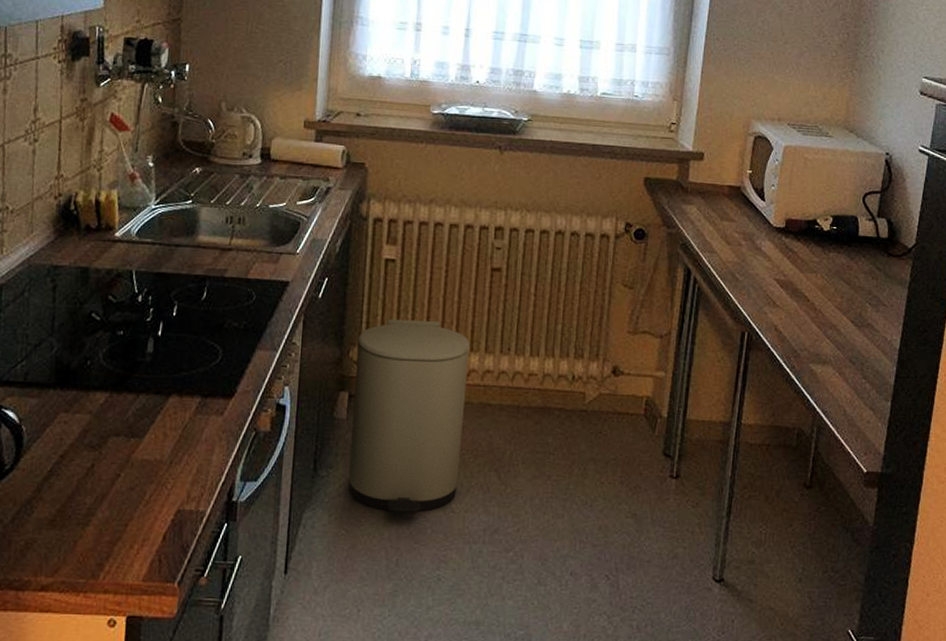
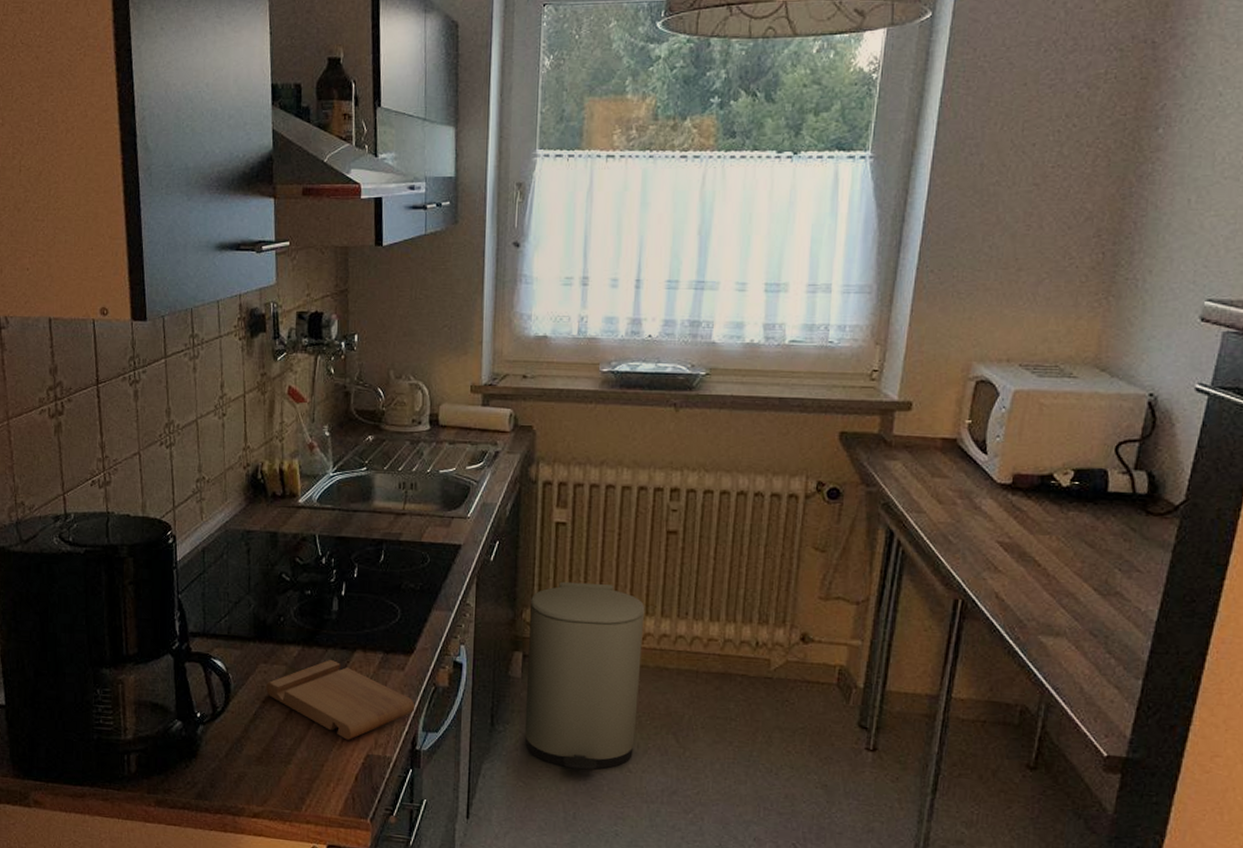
cutting board: none [64,405,234,495] -> present [265,659,415,740]

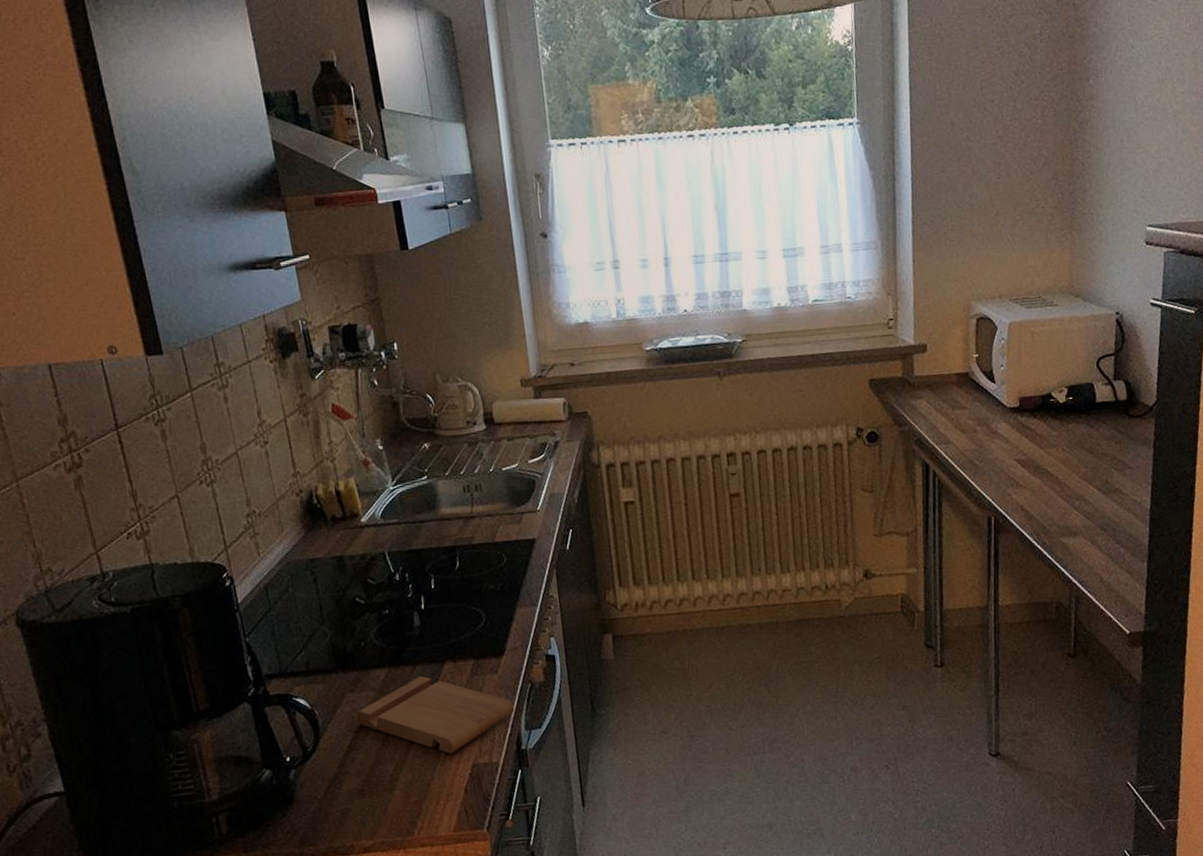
pedal bin: present [524,581,645,771] -> none [612,554,731,738]

